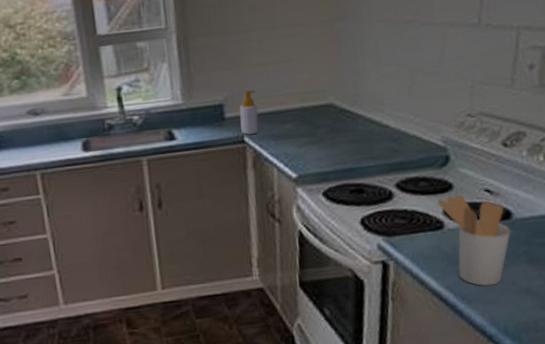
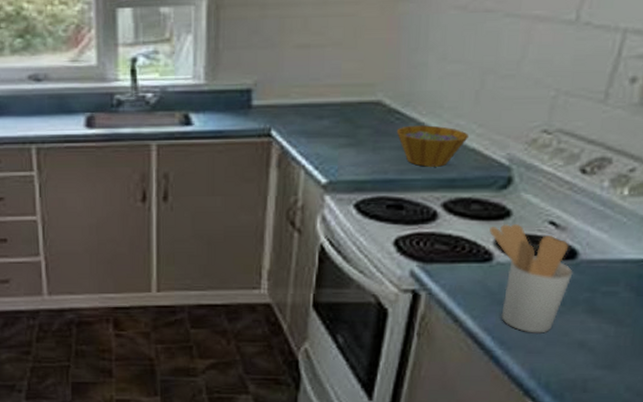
soap bottle: present [239,90,259,135] -> none [269,76,292,129]
bowl: none [349,119,408,155] -> present [397,125,469,167]

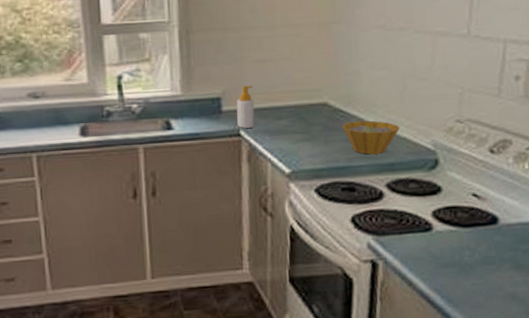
soap bottle: none [269,76,292,129] -> present [236,86,255,129]
utensil holder: present [489,224,573,334] -> none [426,198,497,290]

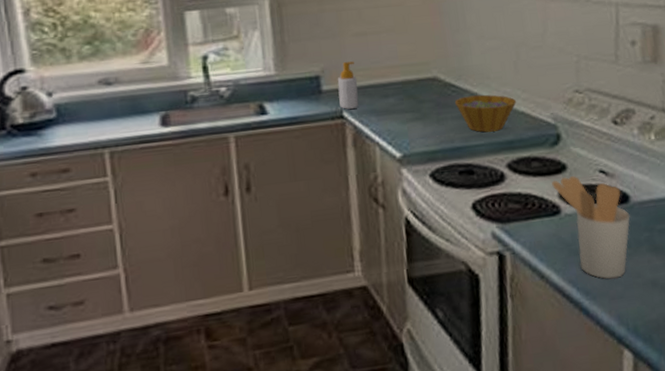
utensil holder: none [426,198,497,290] -> present [551,176,630,279]

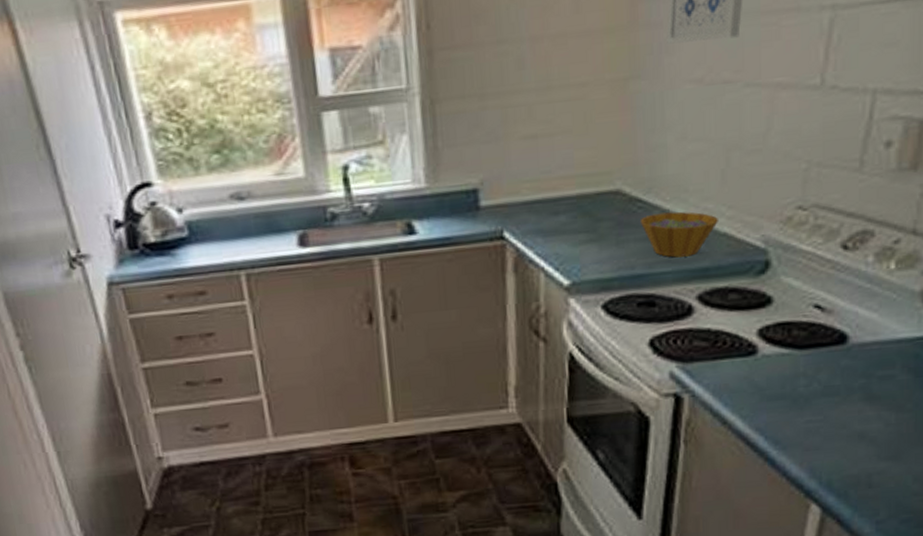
soap bottle: present [337,61,359,110] -> none [499,171,523,230]
utensil holder: present [551,176,630,279] -> none [751,311,845,429]

